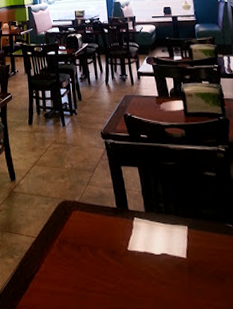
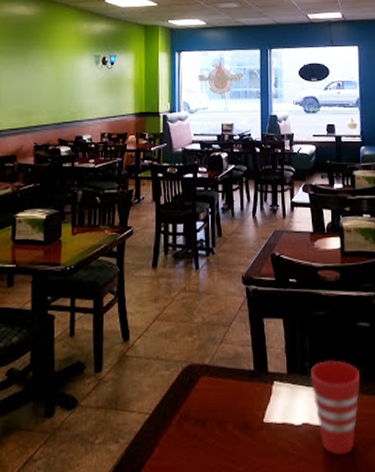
cup: none [165,203,211,282] -> present [311,360,360,455]

